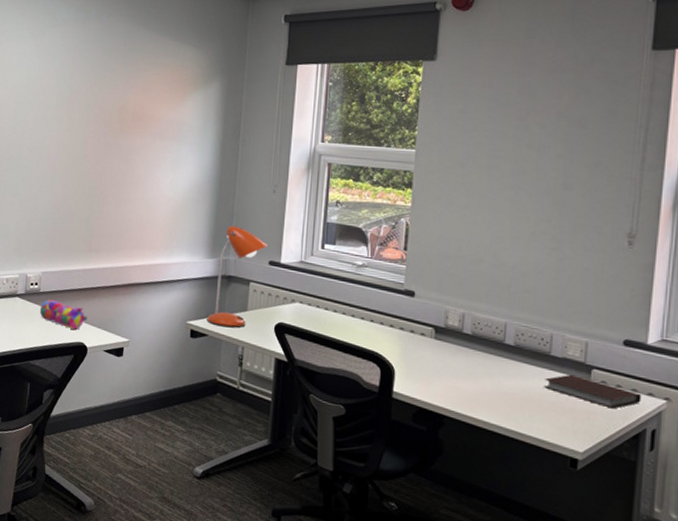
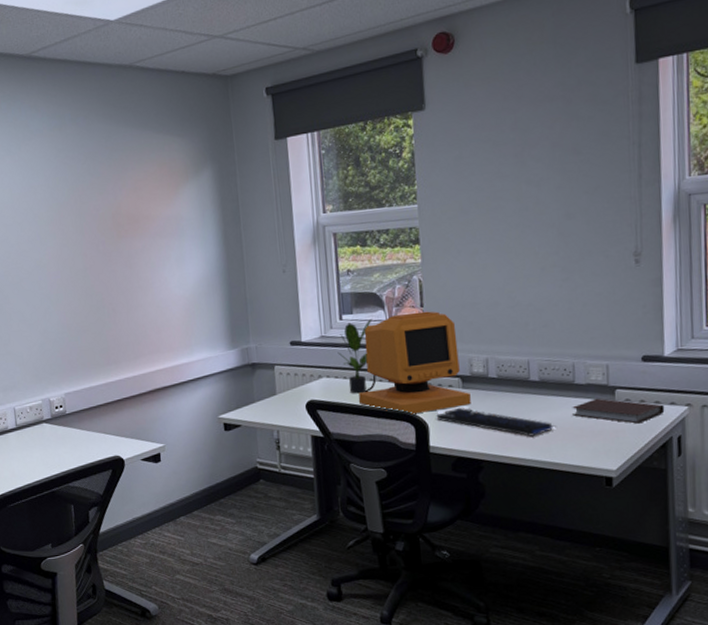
pencil case: present [39,299,87,330] -> none [69,418,119,445]
desk lamp: present [206,225,267,328] -> none [237,312,286,415]
potted plant: none [314,253,354,326] -> present [337,319,372,394]
computer monitor: none [329,253,442,357] -> present [359,311,471,415]
keyboard: none [403,357,527,401] -> present [436,407,557,437]

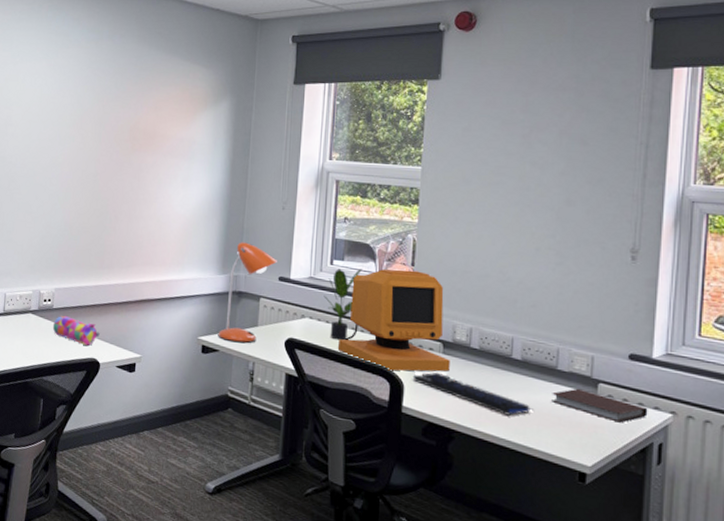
pencil case: none [69,418,119,445] -> present [52,315,100,346]
desk lamp: none [237,312,286,415] -> present [218,242,277,344]

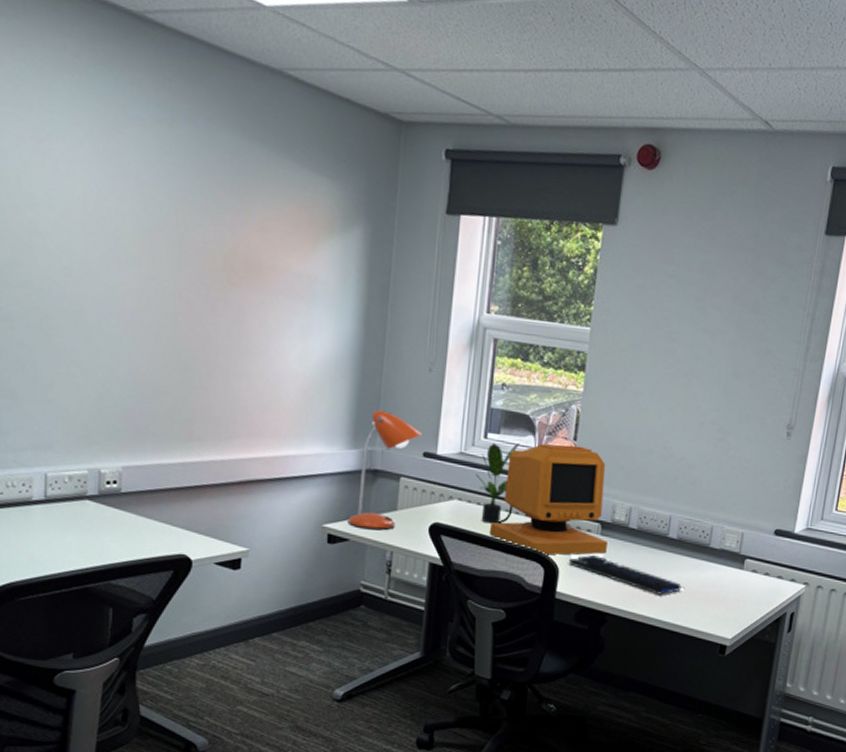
pencil case: present [52,315,100,346] -> none [121,501,191,539]
notebook: present [552,388,648,423] -> none [702,565,785,596]

